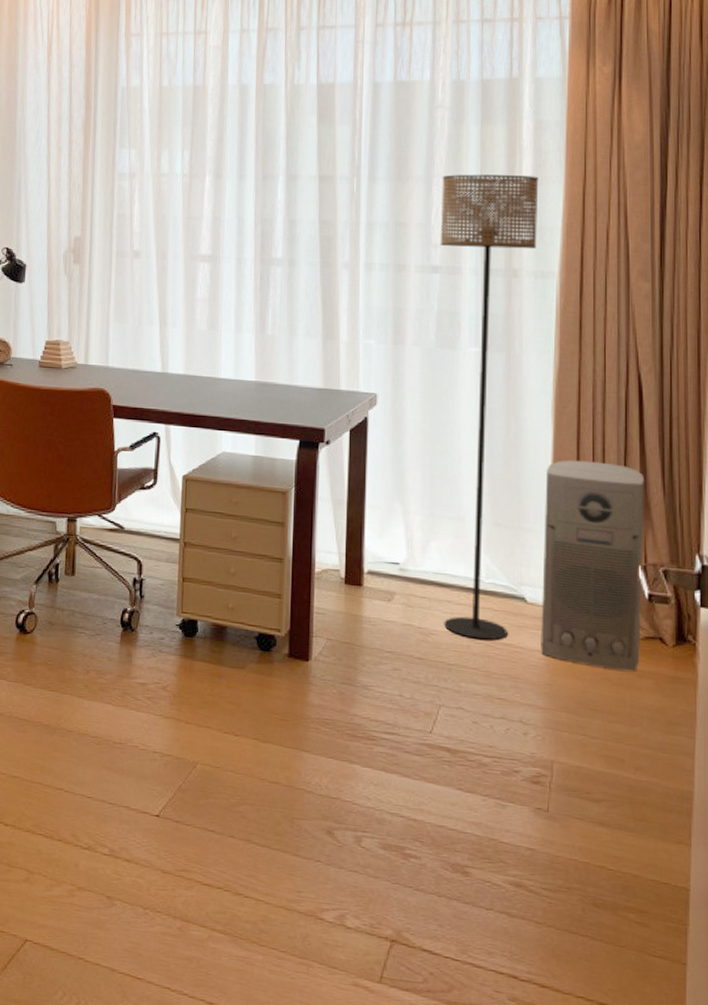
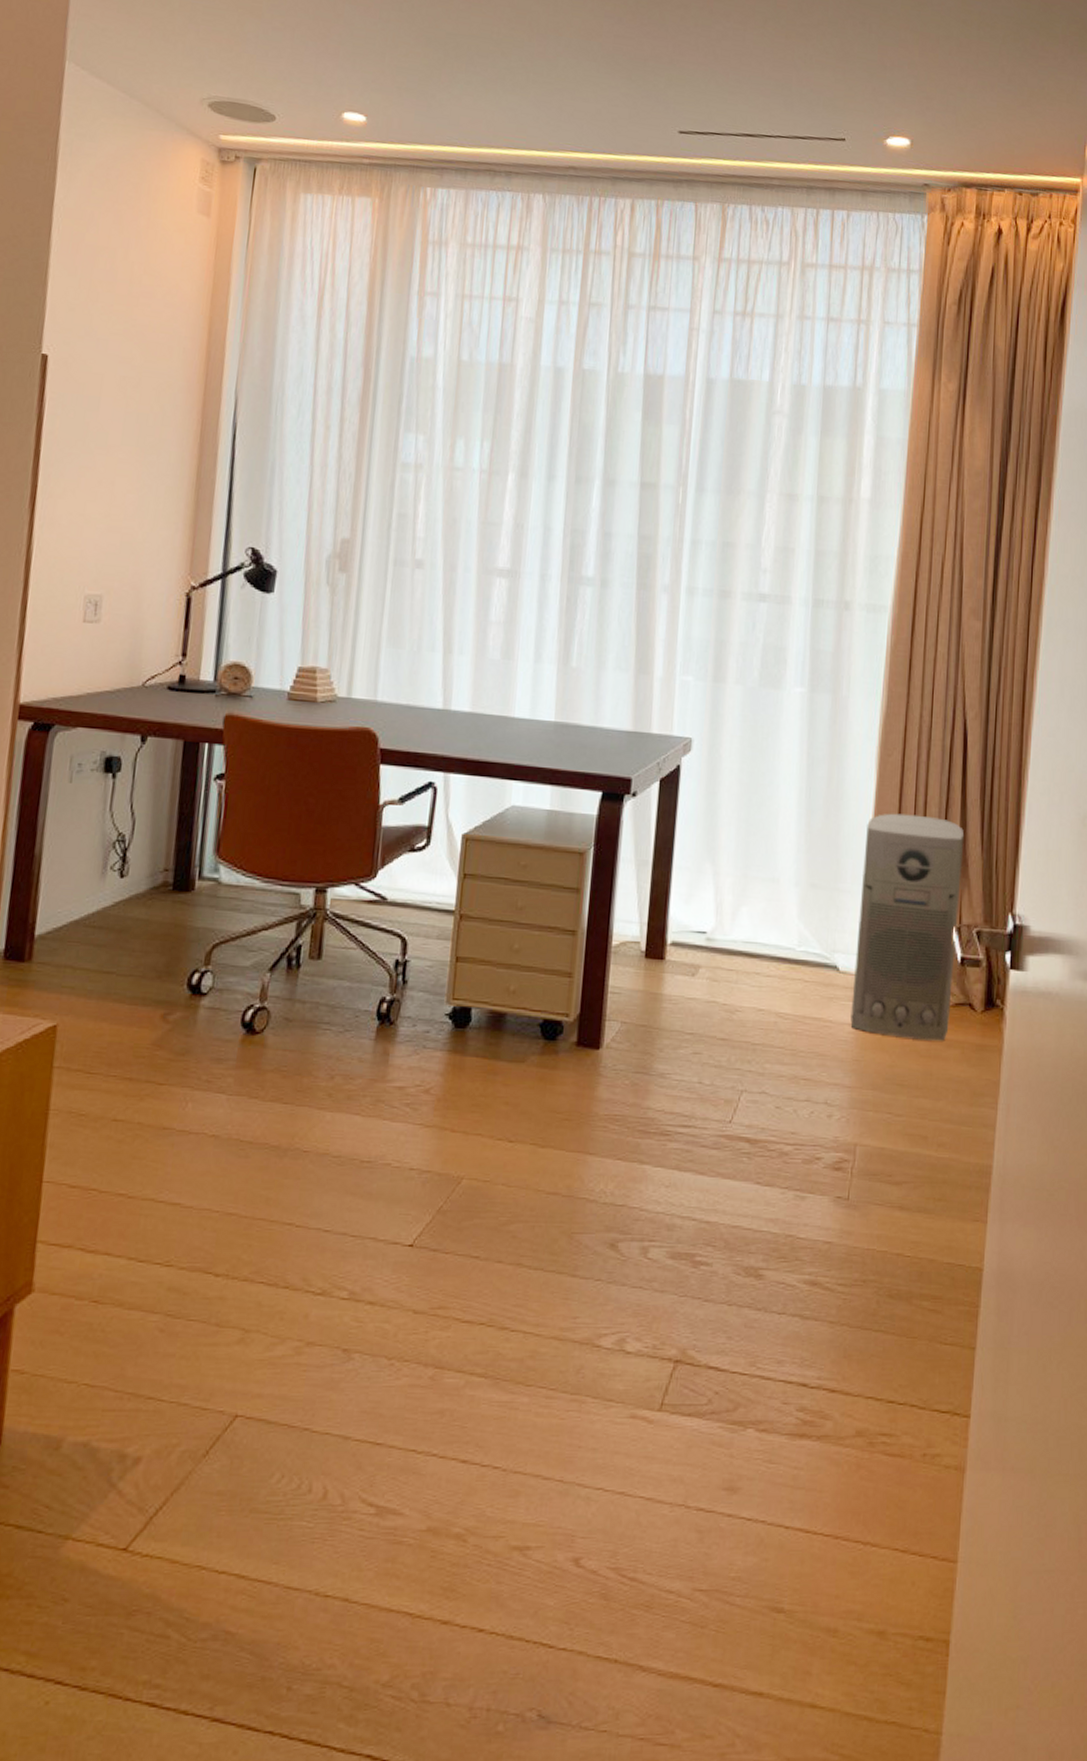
floor lamp: present [440,174,539,640] -> none [751,491,877,1015]

